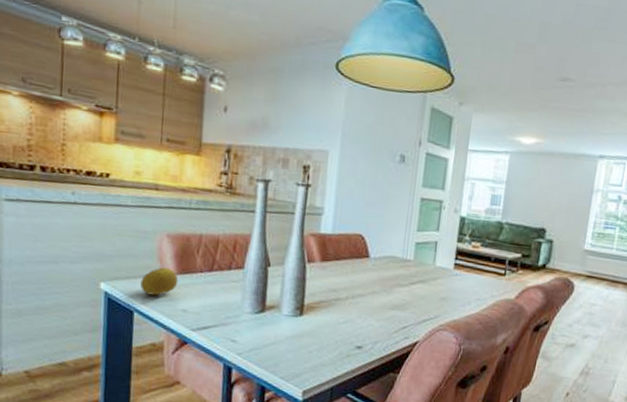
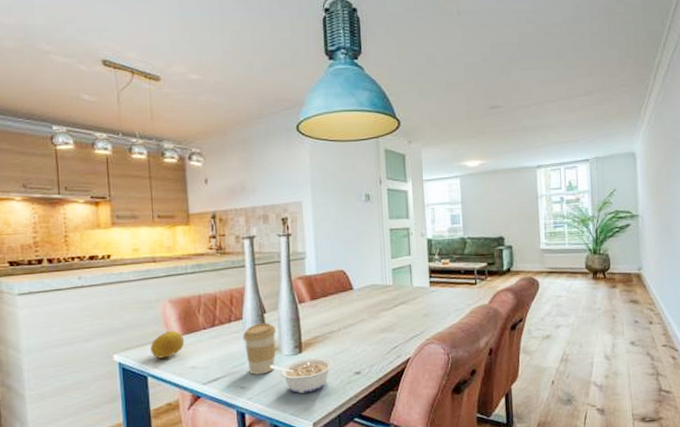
coffee cup: none [241,276,279,331] -> present [242,323,277,375]
legume: none [266,322,335,359] -> present [270,357,334,394]

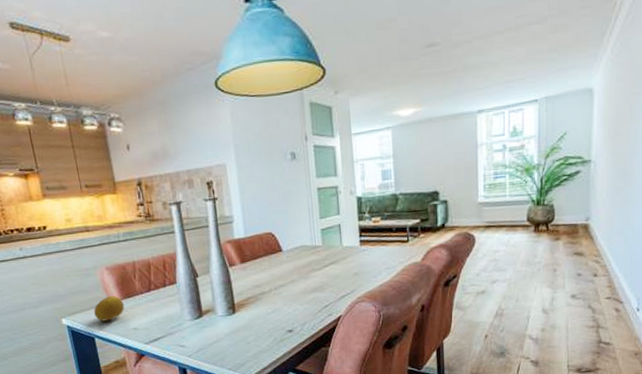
coffee cup: present [242,323,277,375] -> none [178,286,211,335]
legume: present [270,357,334,394] -> none [206,317,267,351]

